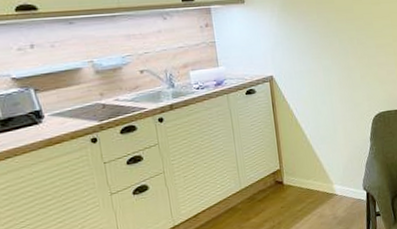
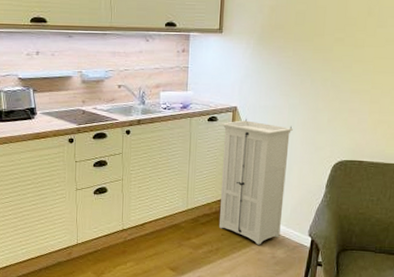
storage cabinet: none [260,87,337,210] -> present [218,119,293,245]

